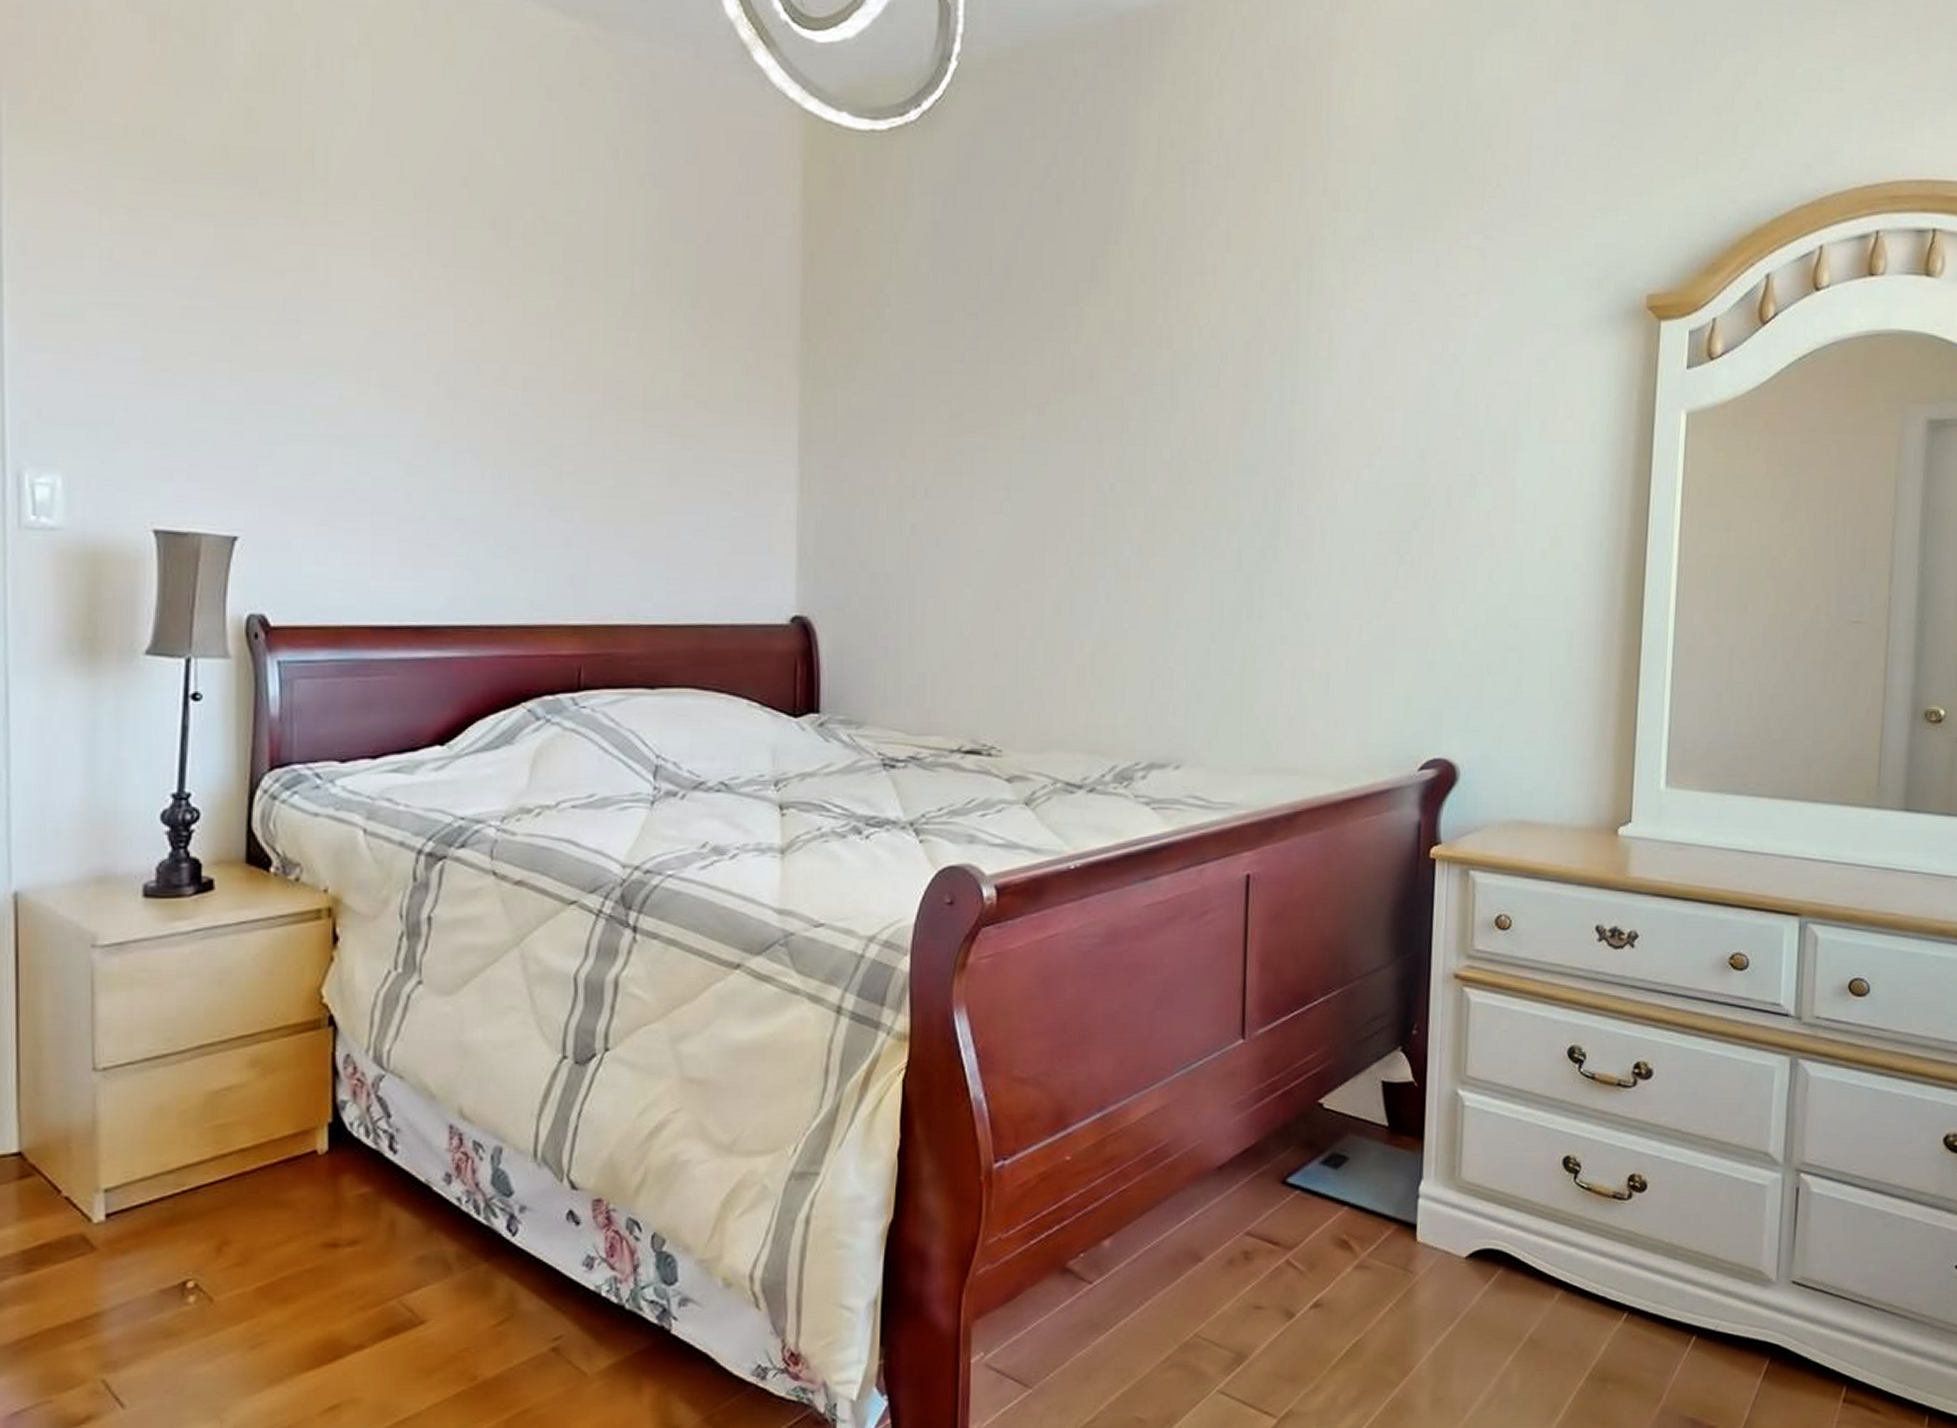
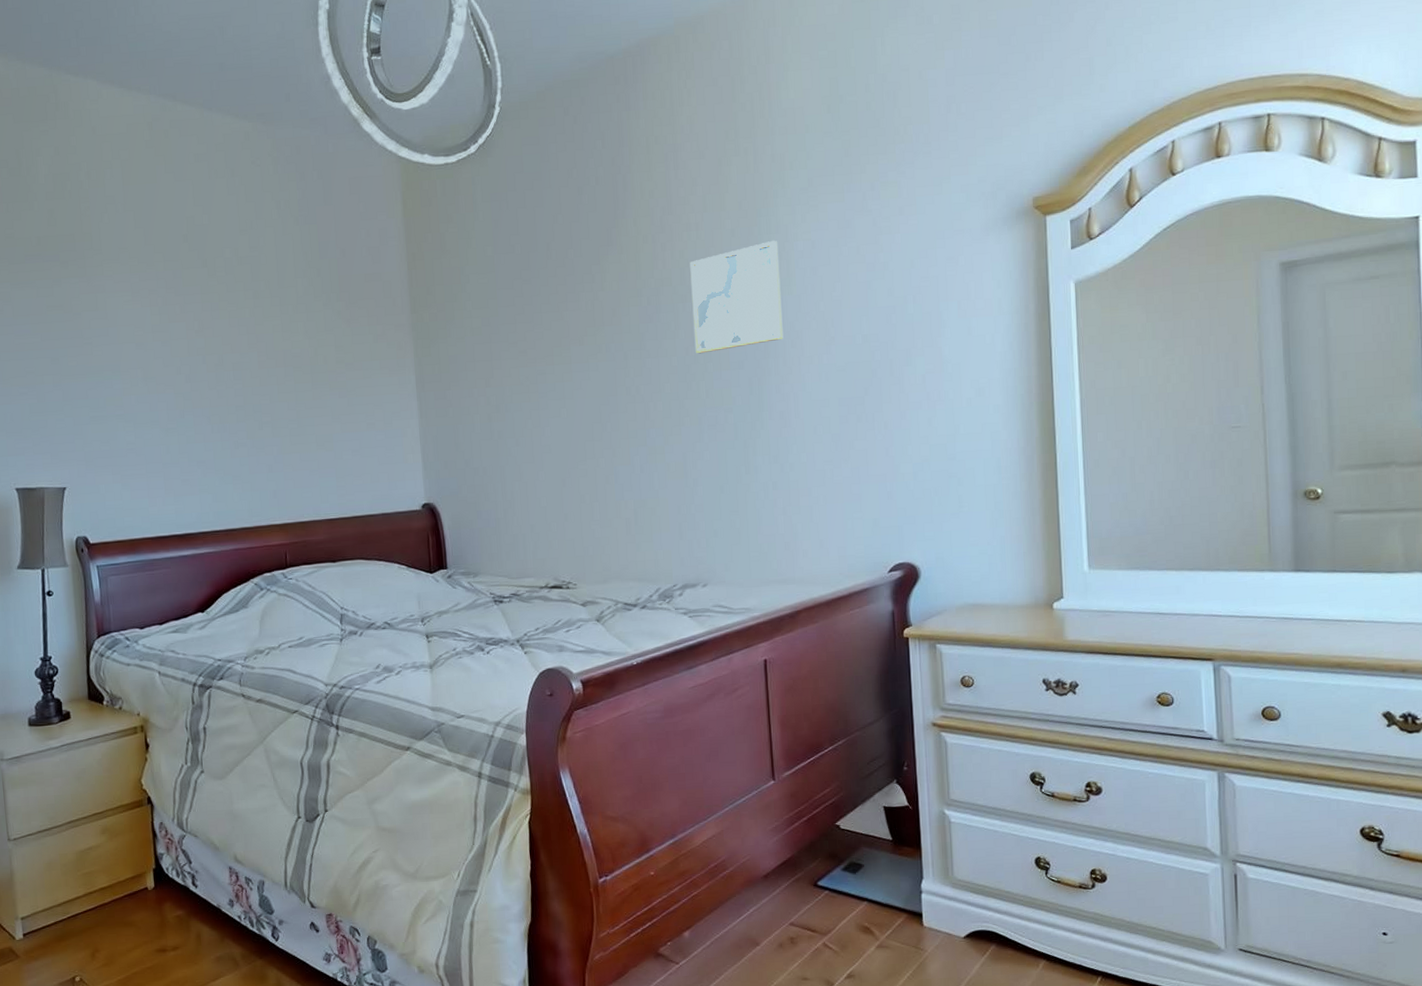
wall art: none [1195,304,1320,448] -> present [690,240,784,354]

